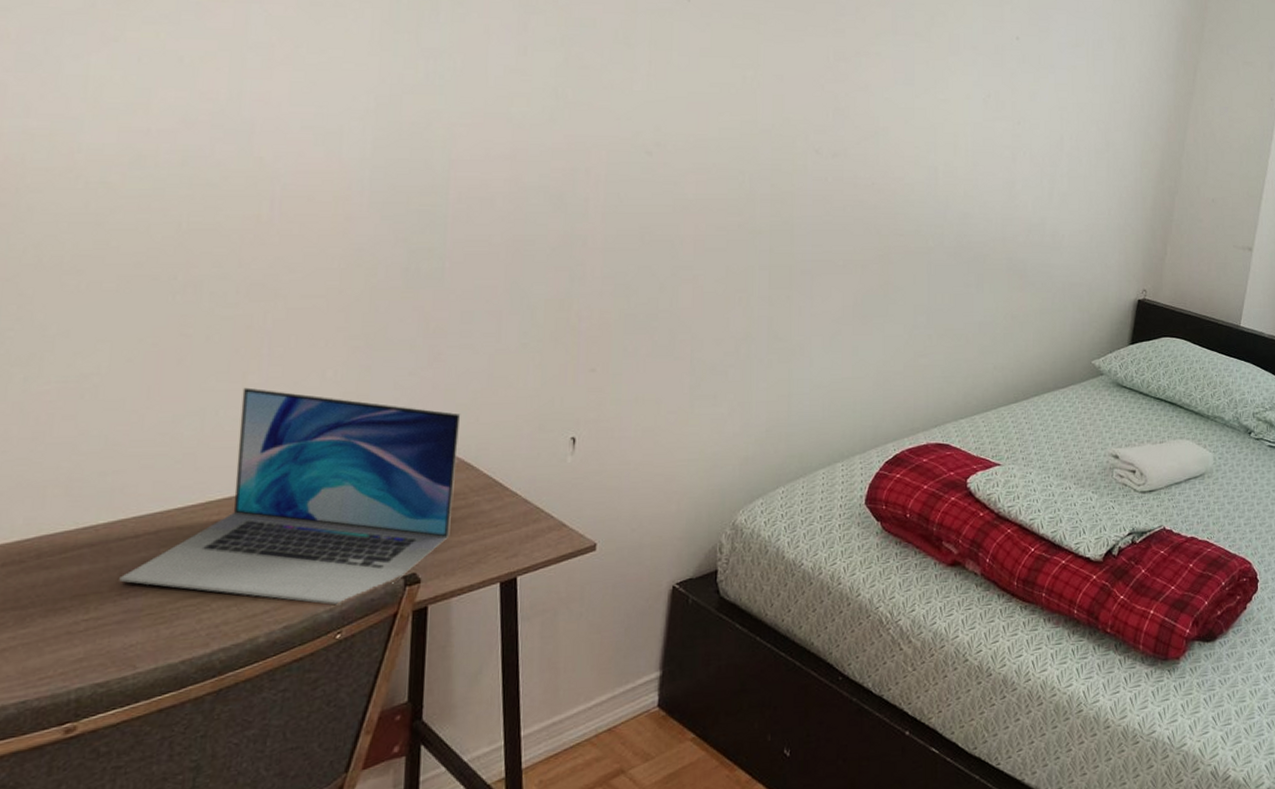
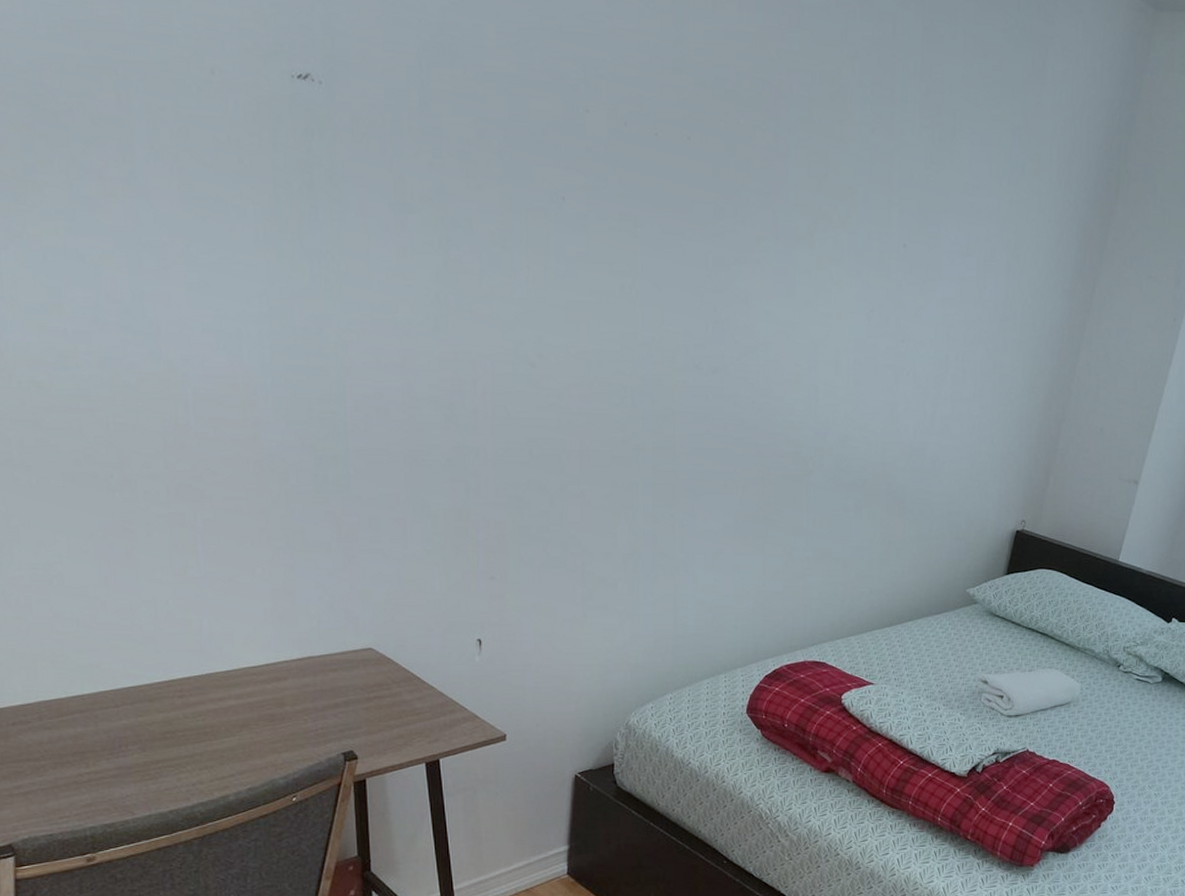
laptop: present [119,387,461,605] -> none [109,580,379,774]

